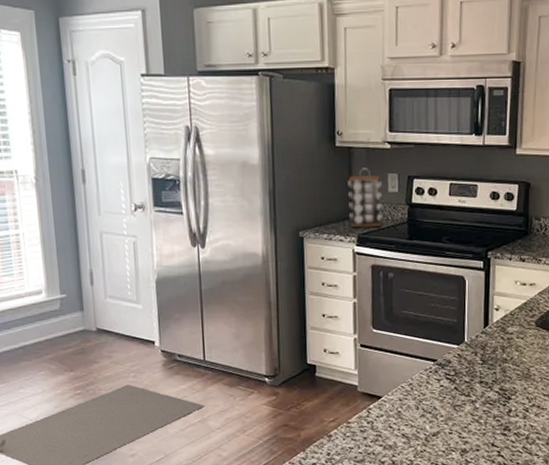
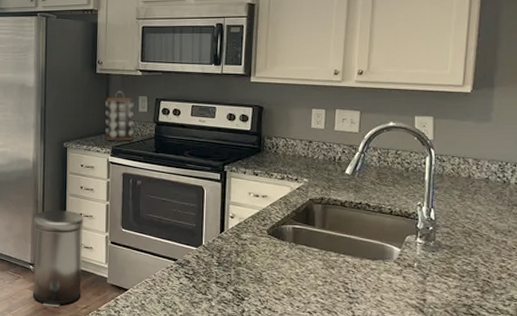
pedal bin: none [267,311,328,424] -> present [33,210,84,308]

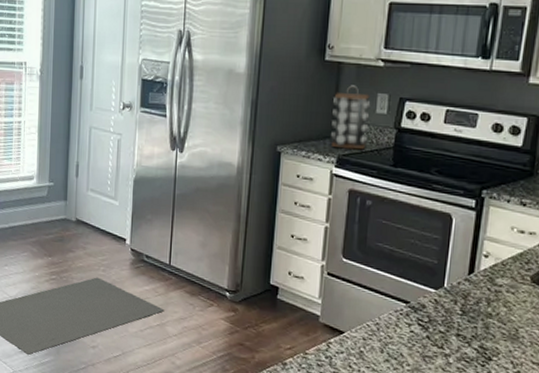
pedal bin: present [33,210,84,308] -> none [228,227,296,345]

